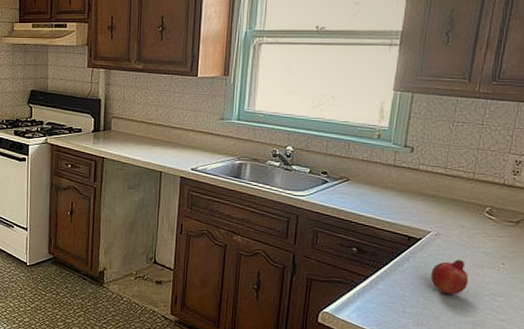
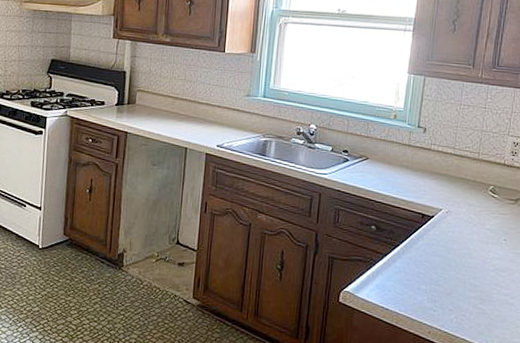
fruit: present [431,260,468,295] -> none [443,236,475,271]

